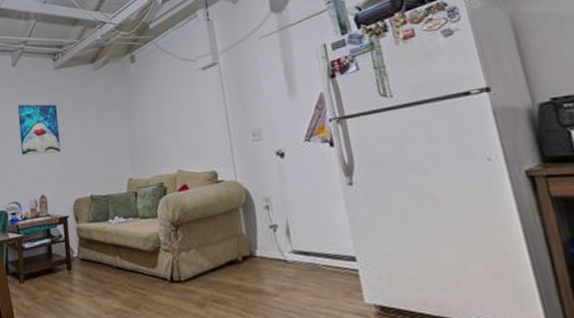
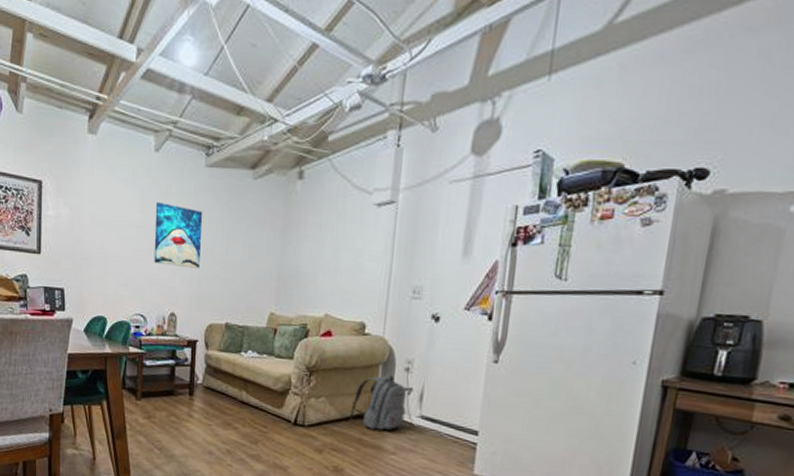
backpack: none [222,214,278,274] -> present [348,373,407,430]

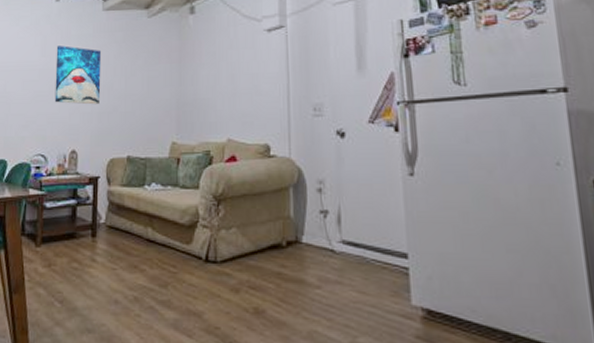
backpack: present [348,373,407,430] -> none [264,196,326,261]

